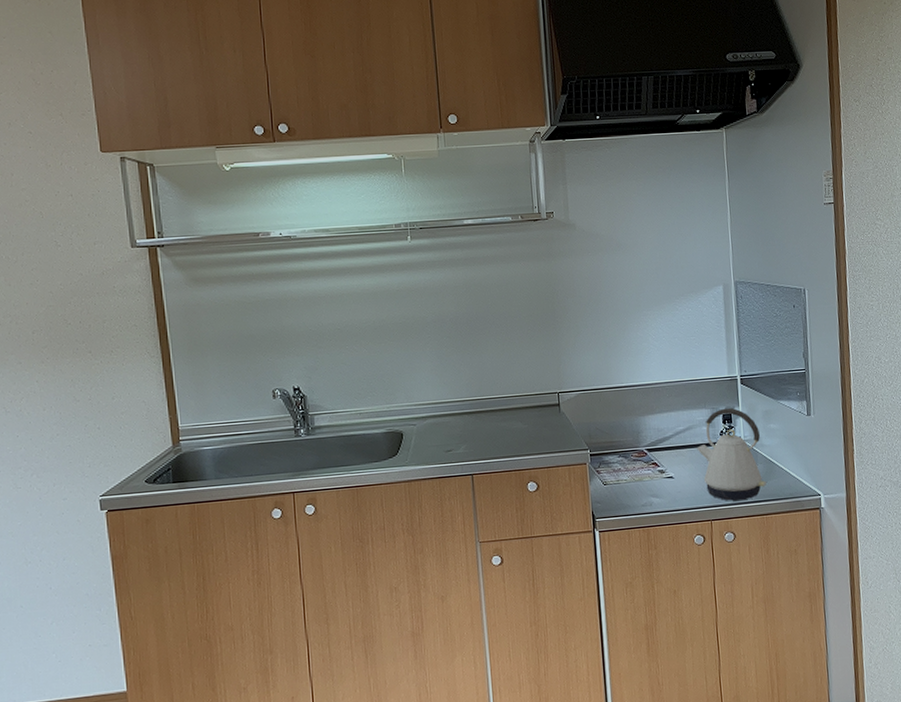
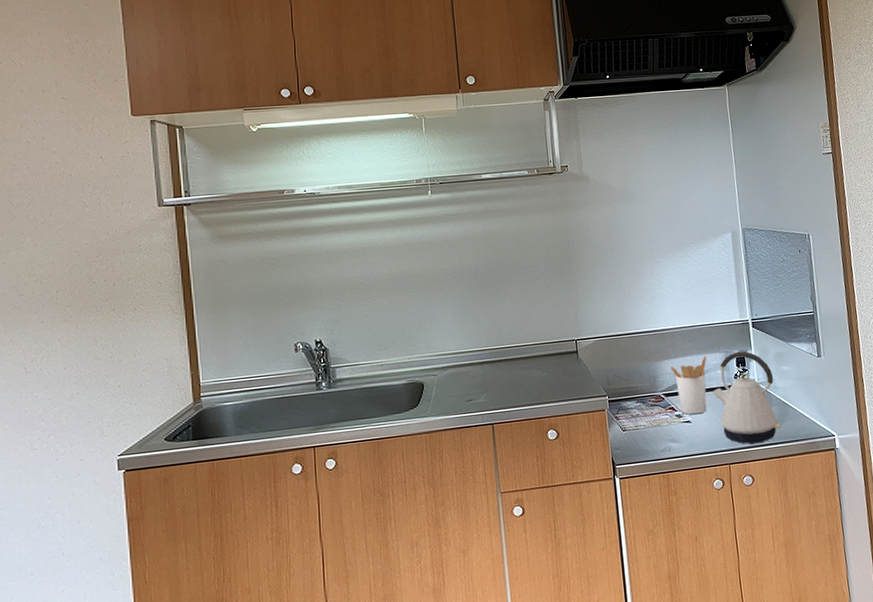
utensil holder: none [653,412,693,471] -> present [669,356,707,415]

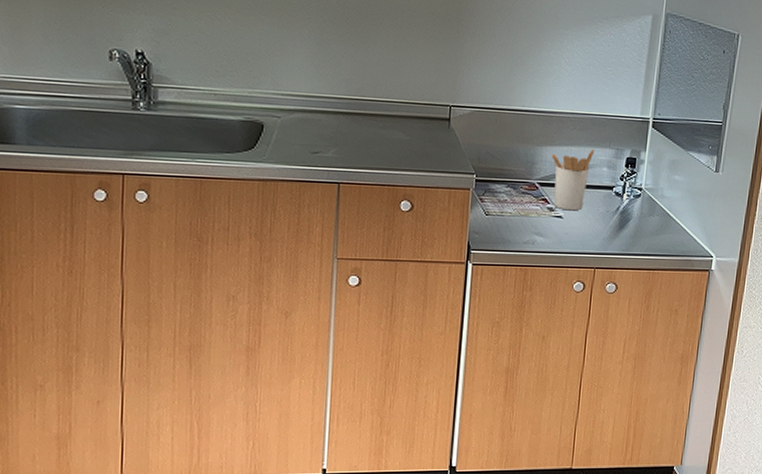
kettle: present [712,351,782,444] -> none [593,150,662,251]

